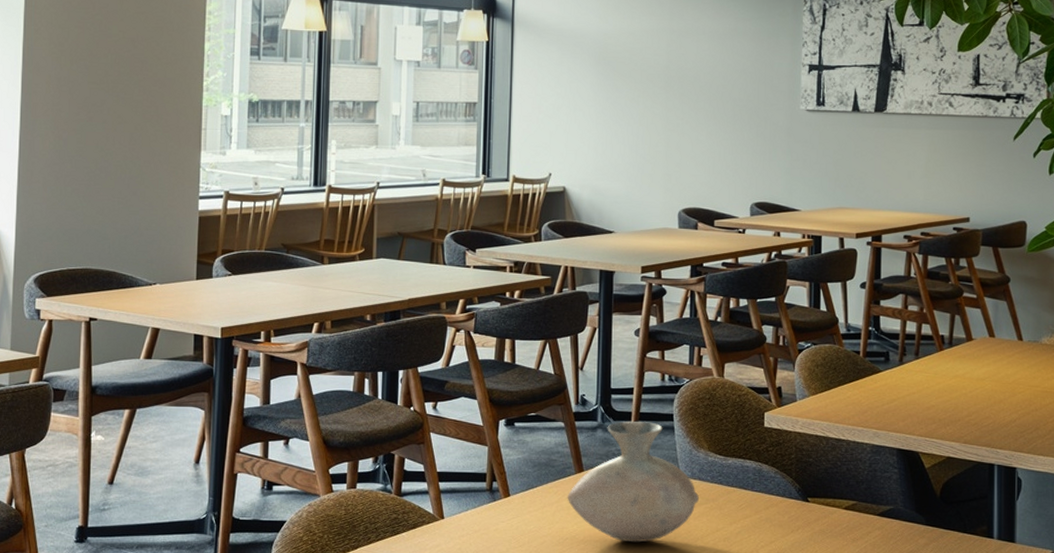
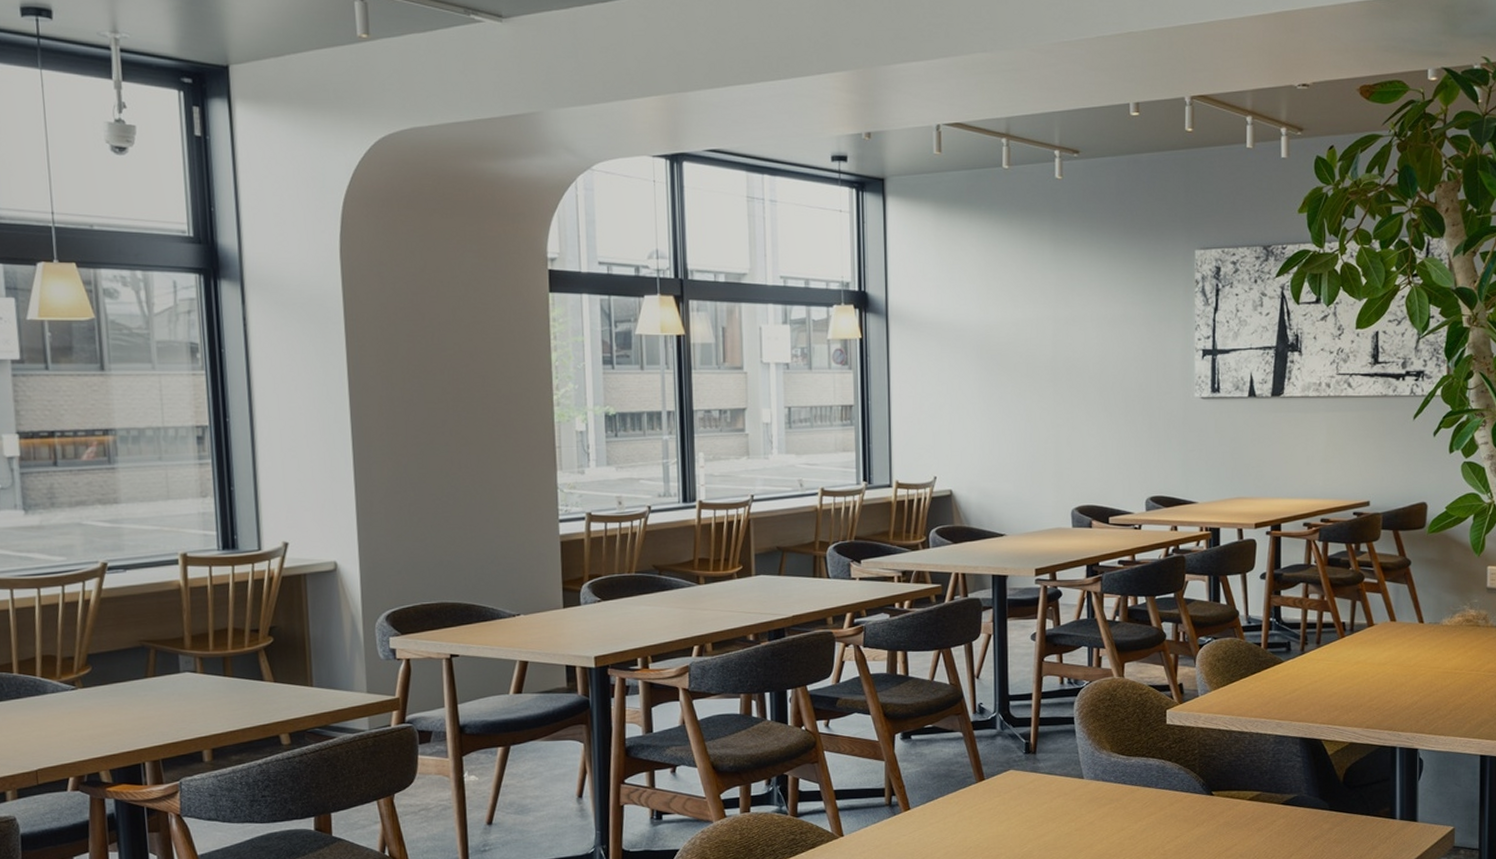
vase: present [567,421,699,543] -> none [969,726,1103,847]

